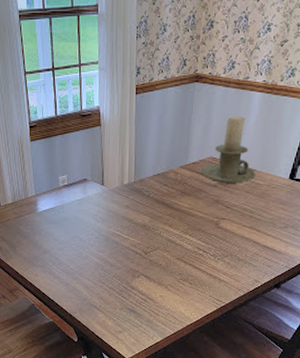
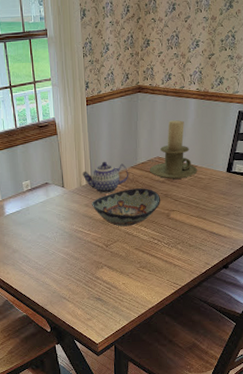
teapot: none [124,158,178,195] -> present [82,161,129,193]
decorative bowl: none [133,191,211,233] -> present [92,188,161,227]

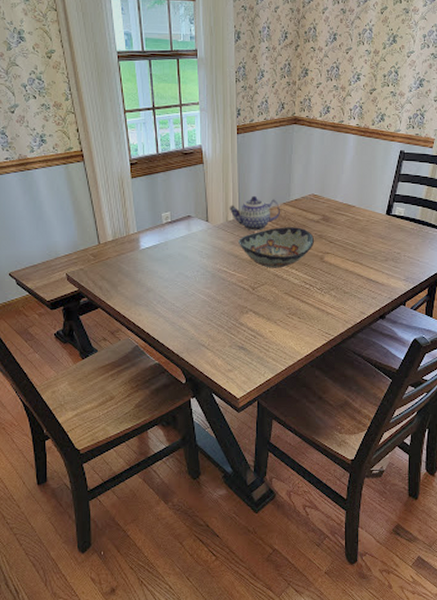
candle holder: present [149,120,198,179] -> none [303,156,355,219]

